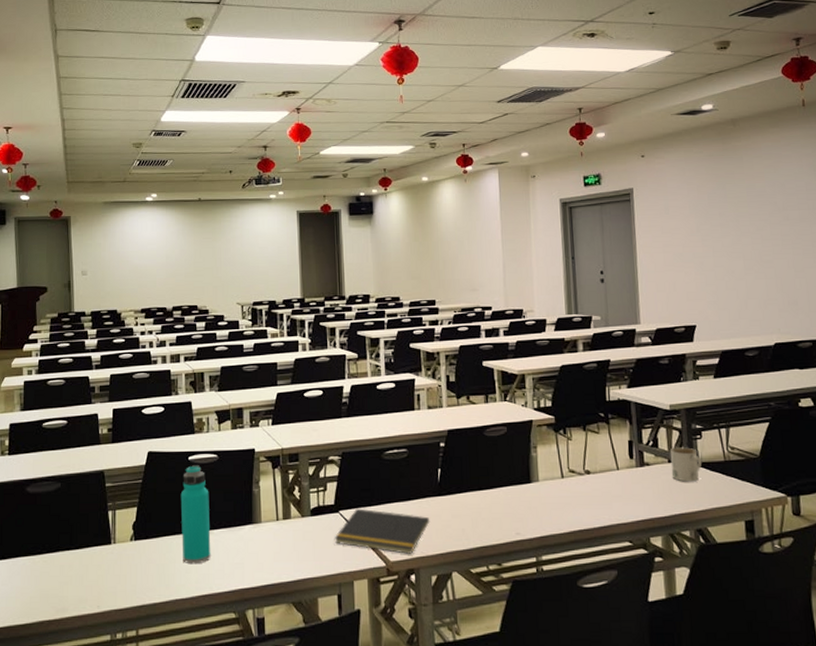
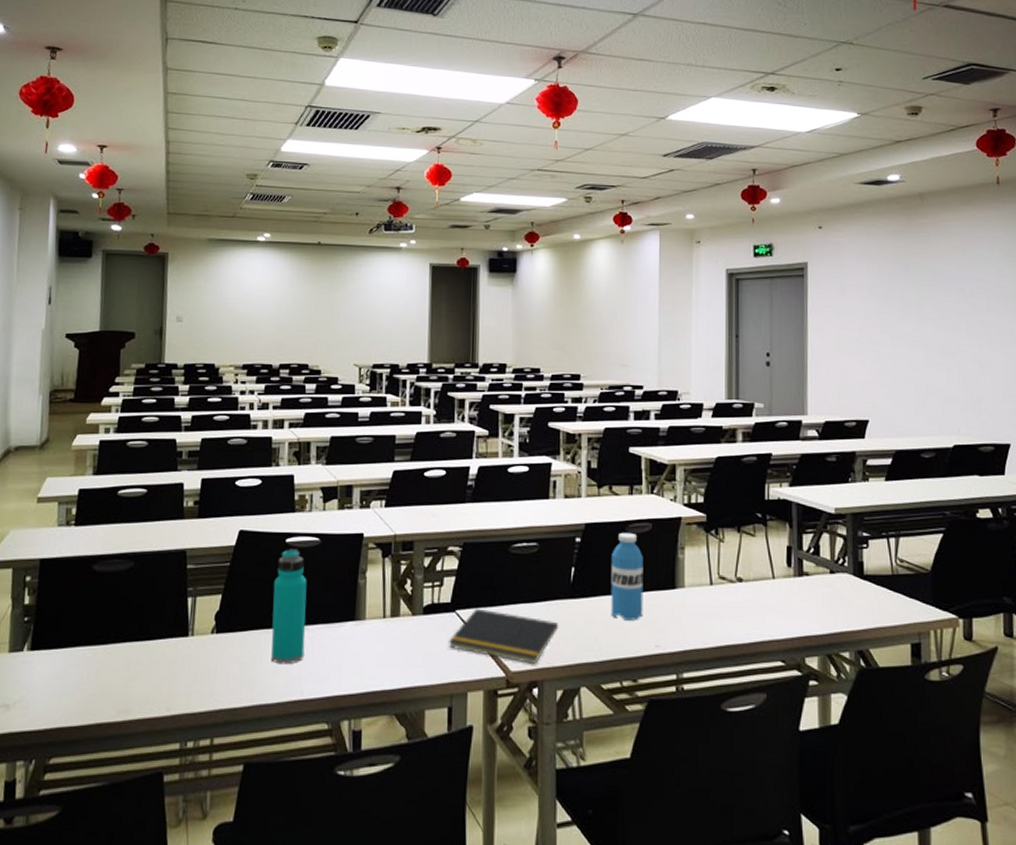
water bottle: none [472,436,504,513] -> present [610,532,643,621]
mug: present [670,447,703,482] -> none [832,556,868,597]

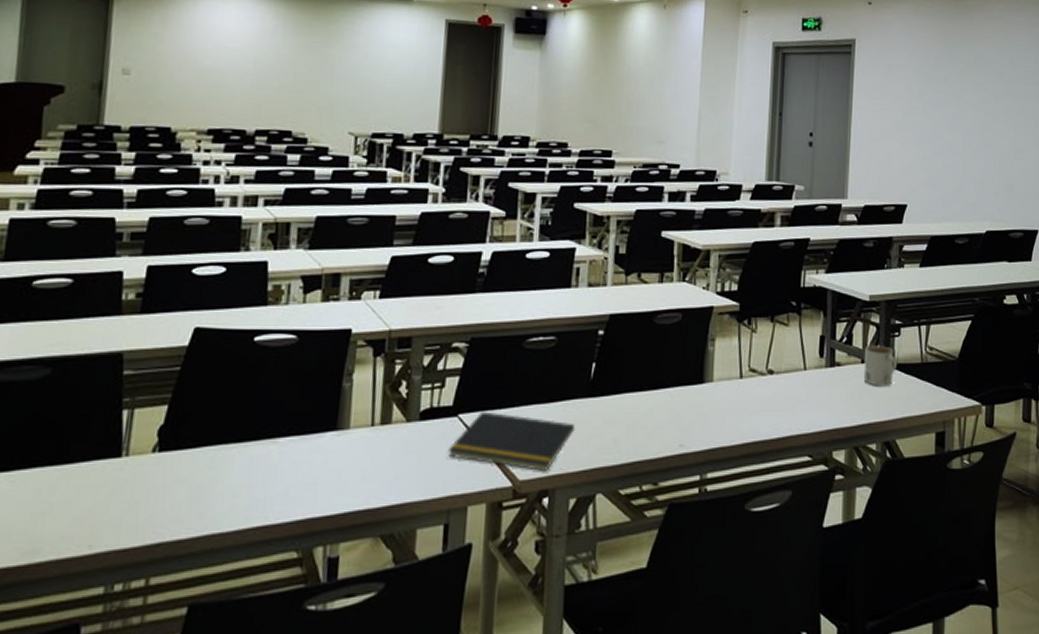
water bottle: present [271,549,307,665] -> none [229,349,279,485]
water bottle: present [610,532,643,621] -> none [633,323,671,419]
mug: none [832,556,868,597] -> present [863,345,898,386]

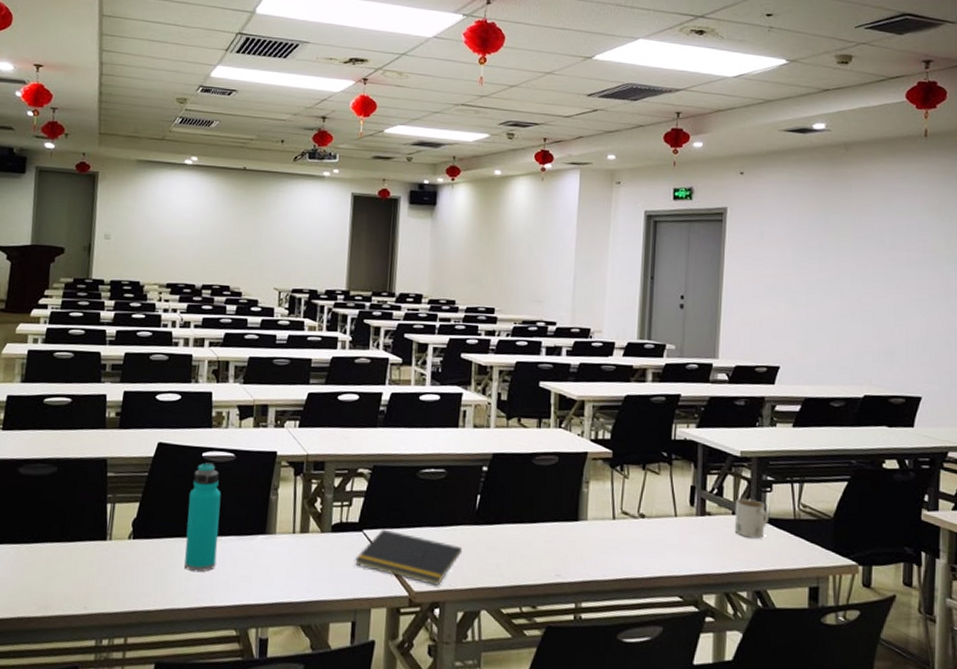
water bottle: none [229,349,279,485] -> present [184,463,222,572]

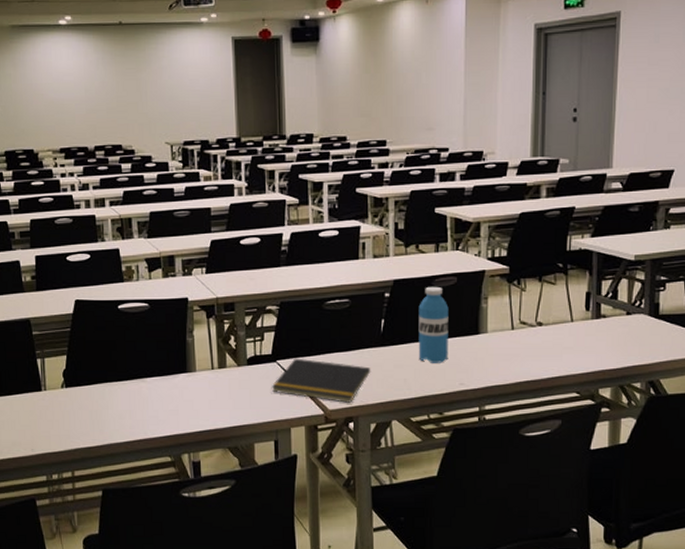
water bottle: present [184,463,222,572] -> none [111,314,145,411]
water bottle: none [513,463,548,550] -> present [418,286,449,363]
mug: present [734,498,770,539] -> none [628,299,663,335]

